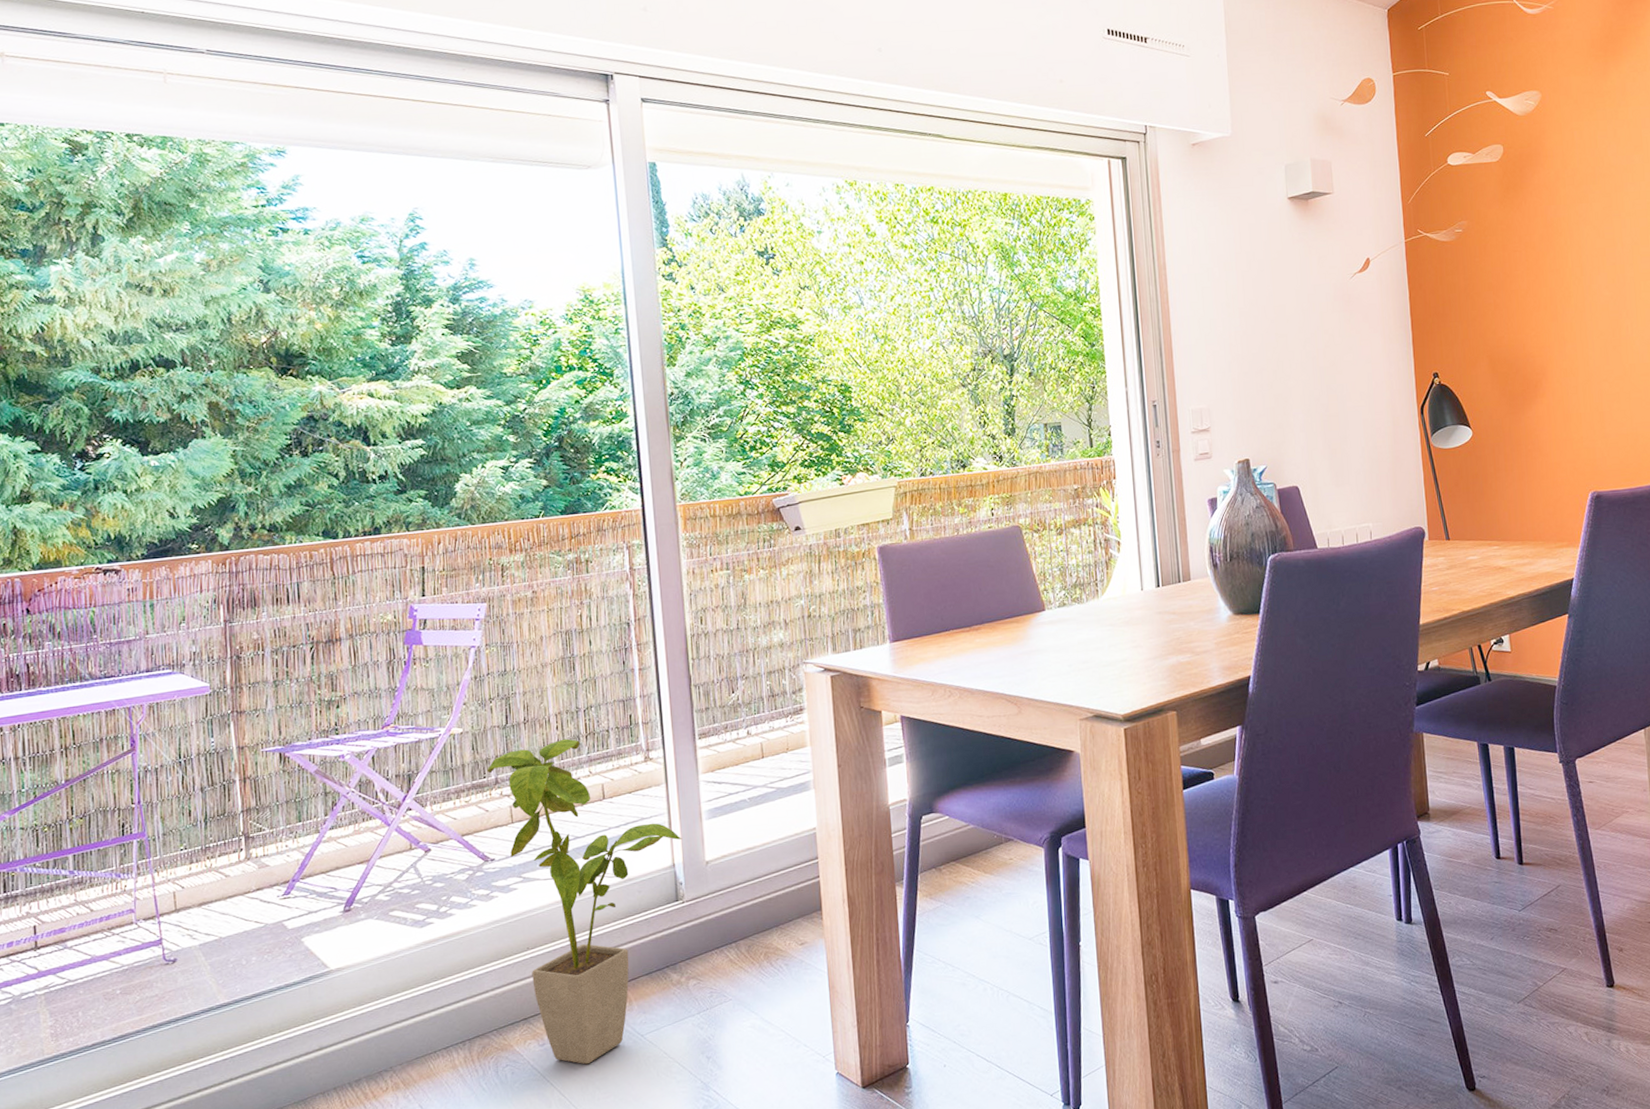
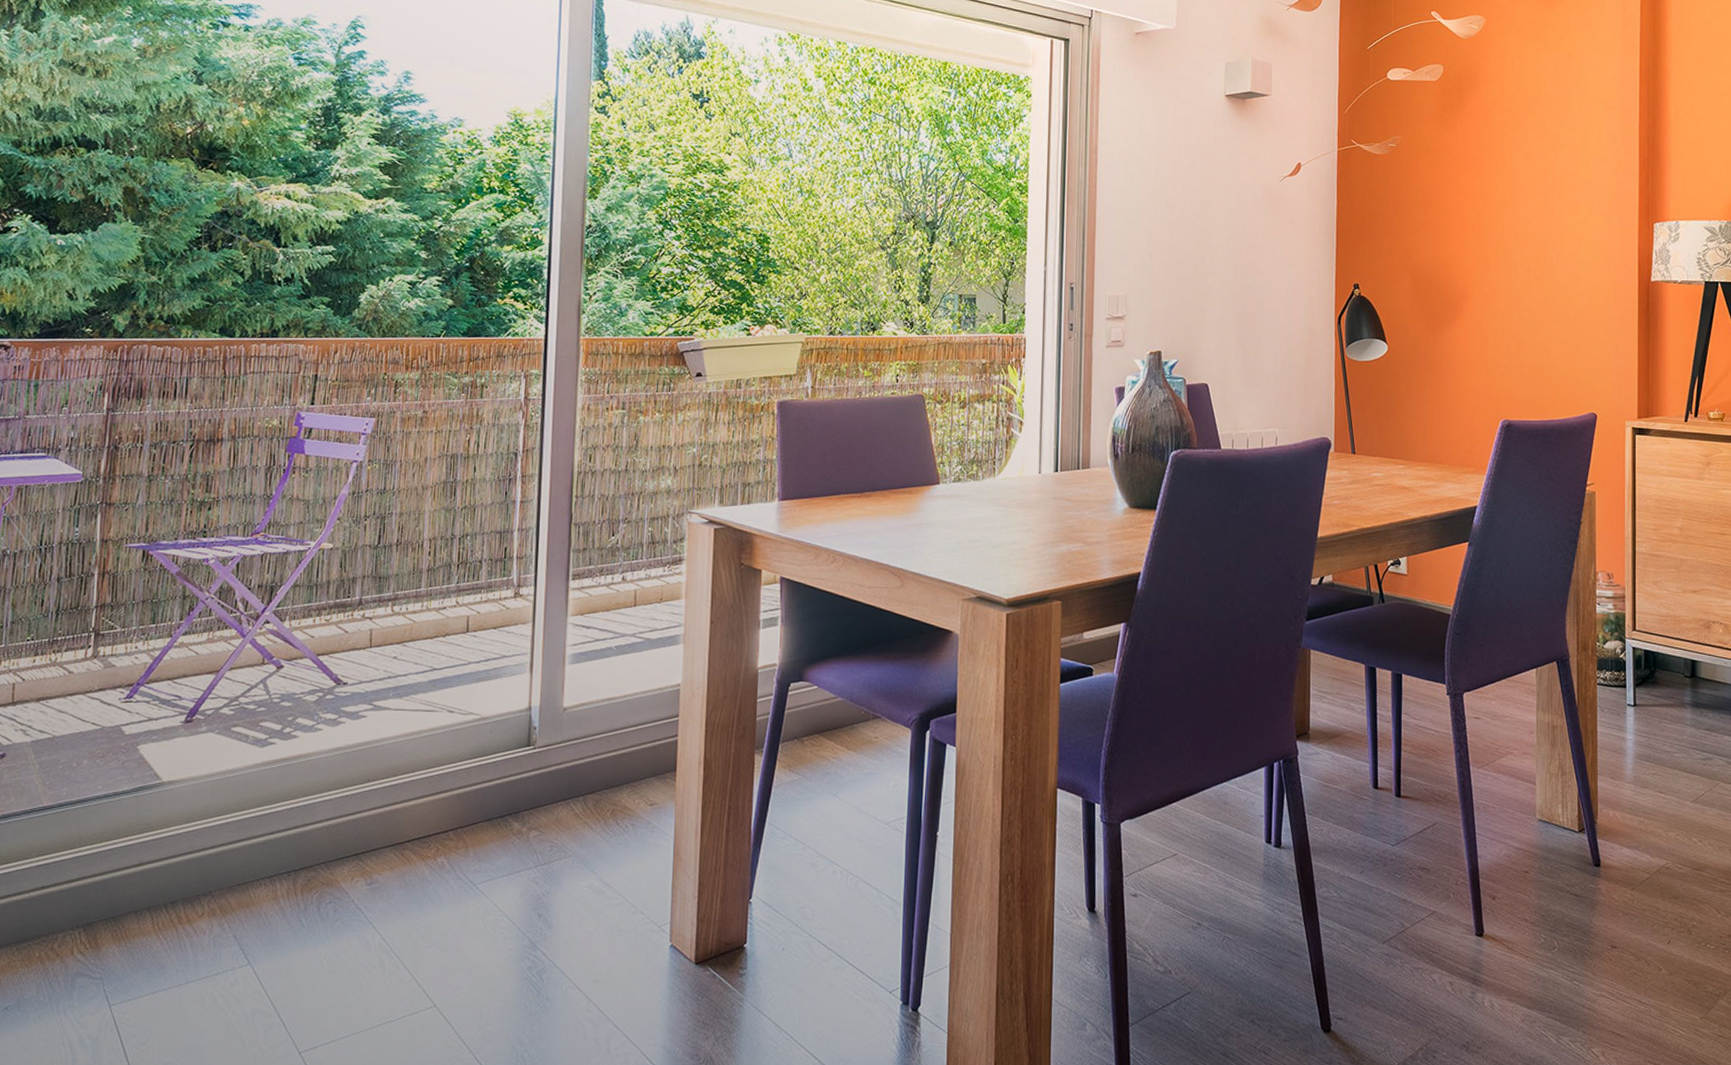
house plant: present [487,738,682,1065] -> none [352,565,542,910]

